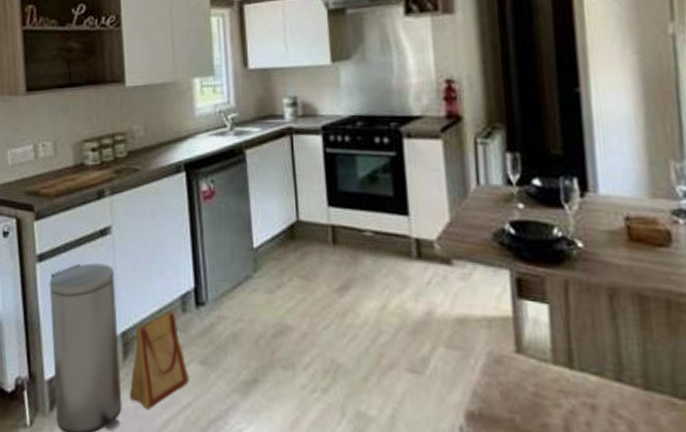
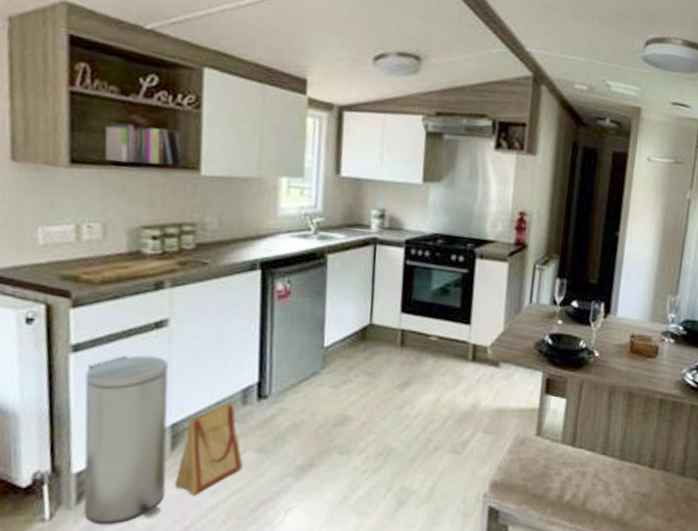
books: none [50,48,112,85] -> present [104,122,185,167]

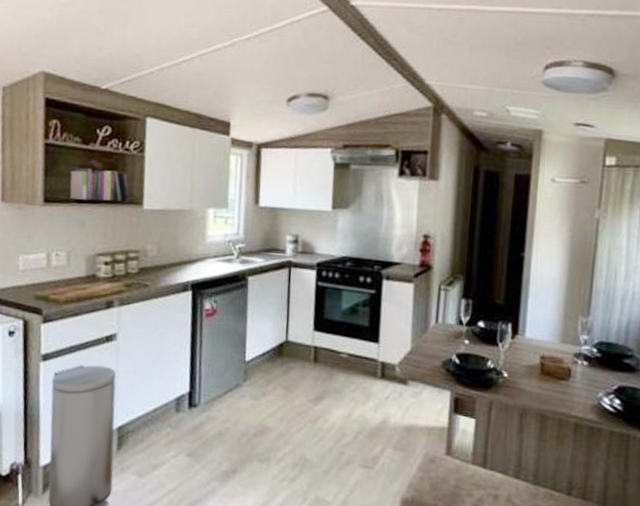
shopping bag: present [174,403,243,496] -> none [119,410,176,493]

